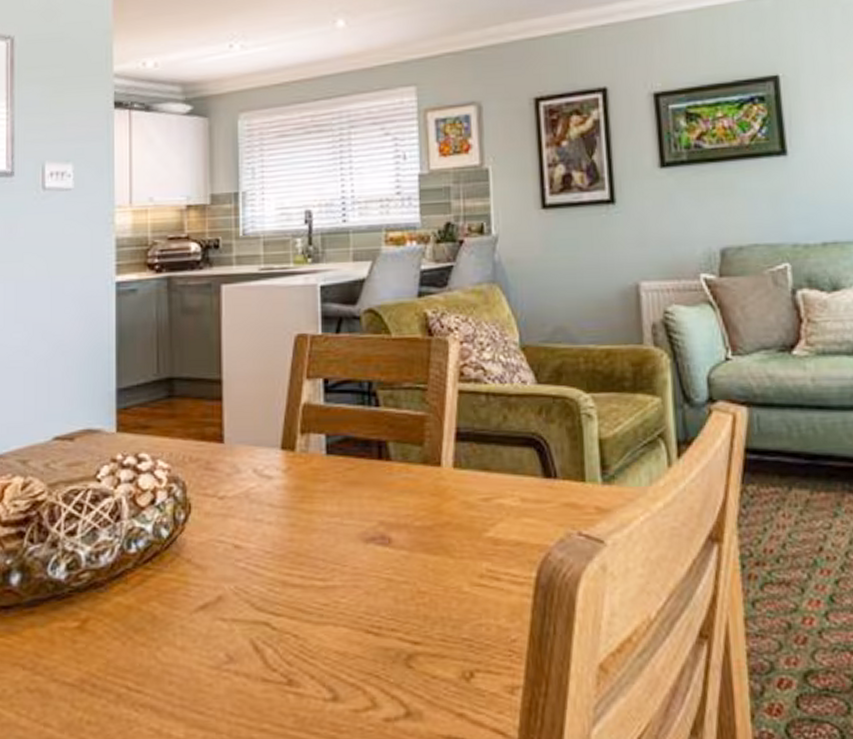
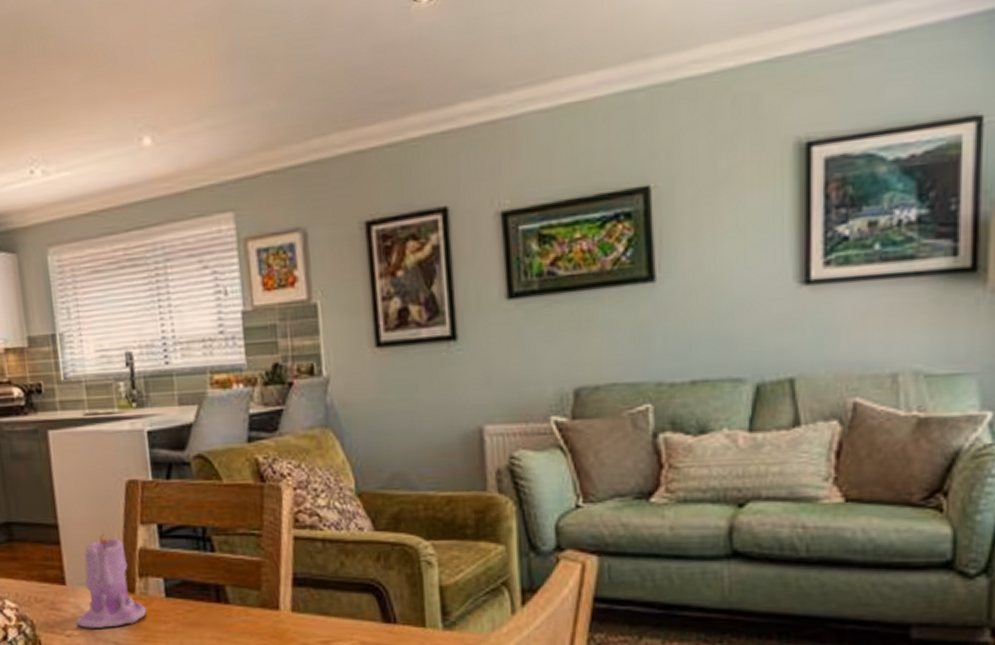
candle: none [231,385,305,491] -> present [76,530,146,629]

